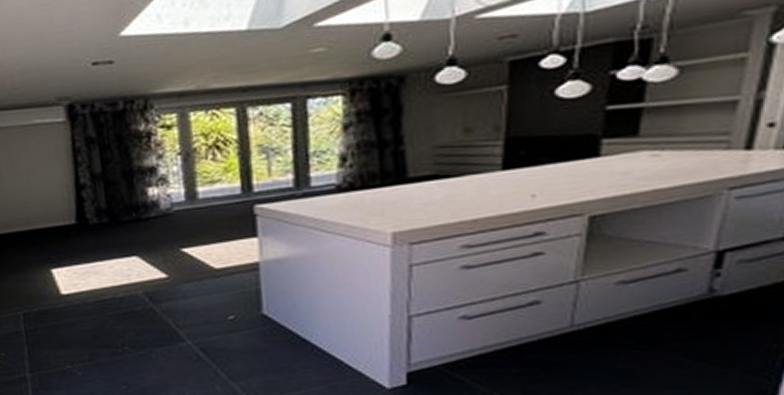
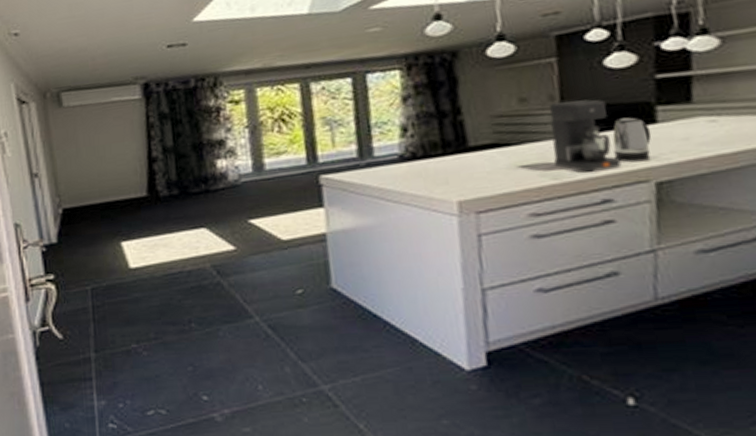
coffee maker: none [491,131,558,205] -> present [549,99,622,172]
kettle: none [552,150,593,196] -> present [612,117,652,163]

